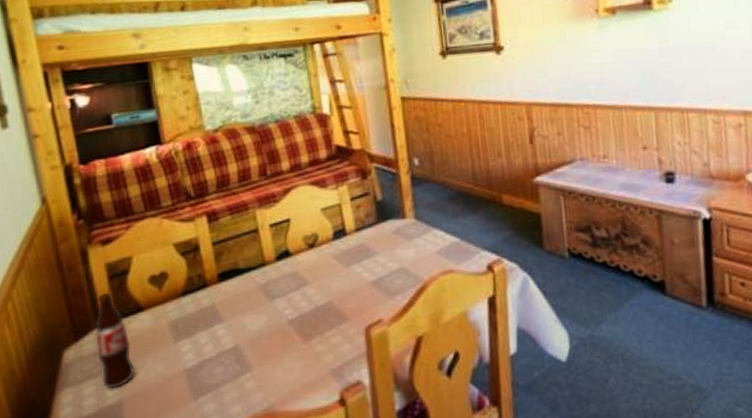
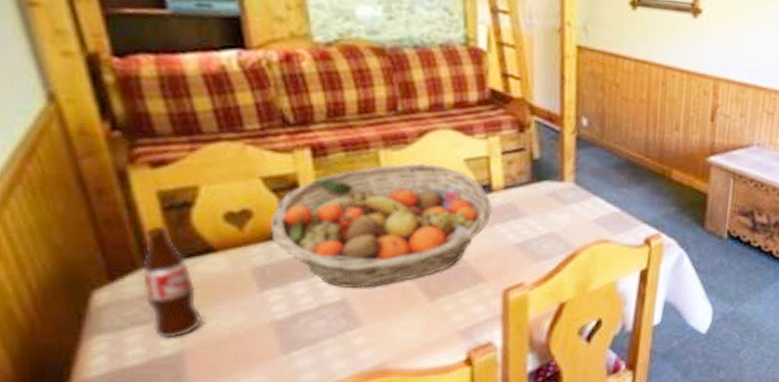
fruit basket: none [181,216,348,335] -> present [271,163,492,288]

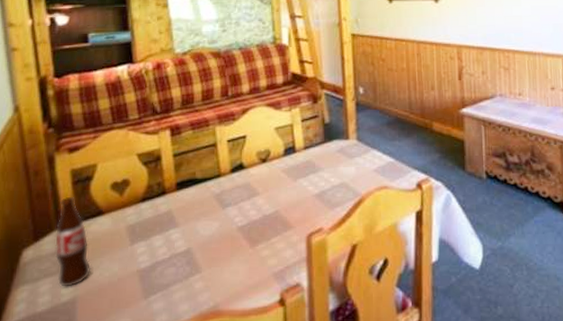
fruit basket: present [271,163,492,288] -> none [141,134,296,239]

